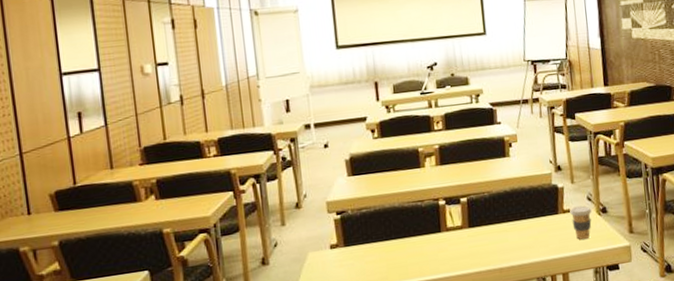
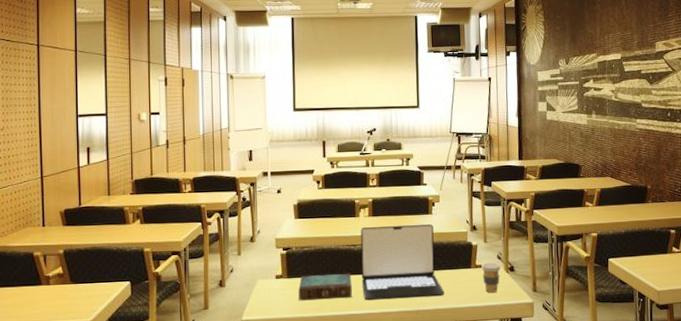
book: none [359,233,423,272] -> present [299,273,352,301]
laptop: none [427,168,530,263] -> present [360,224,445,301]

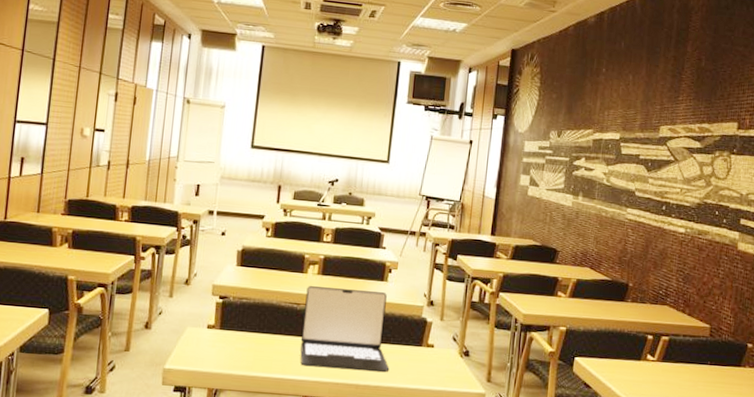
book: present [299,273,352,301] -> none [229,330,290,361]
coffee cup: present [481,263,501,293] -> none [433,343,455,378]

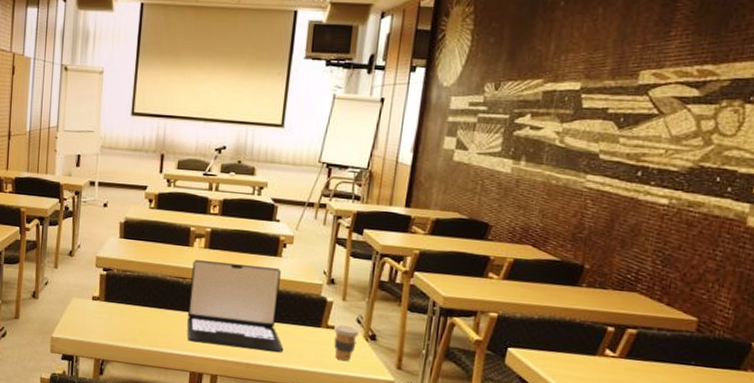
coffee cup: none [433,343,455,378] -> present [334,325,359,362]

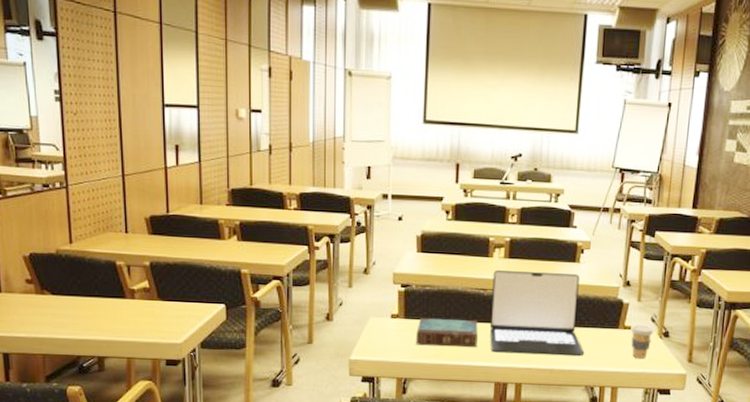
book: none [115,302,176,336] -> present [416,318,478,348]

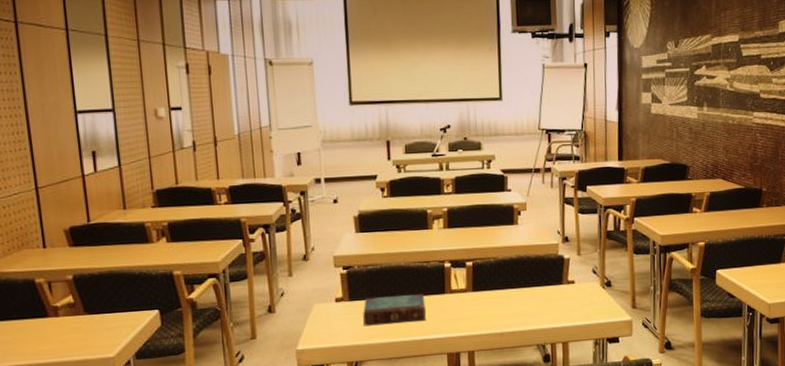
laptop: present [489,269,585,356] -> none [434,236,533,324]
coffee cup: present [630,325,653,359] -> none [574,278,596,312]

